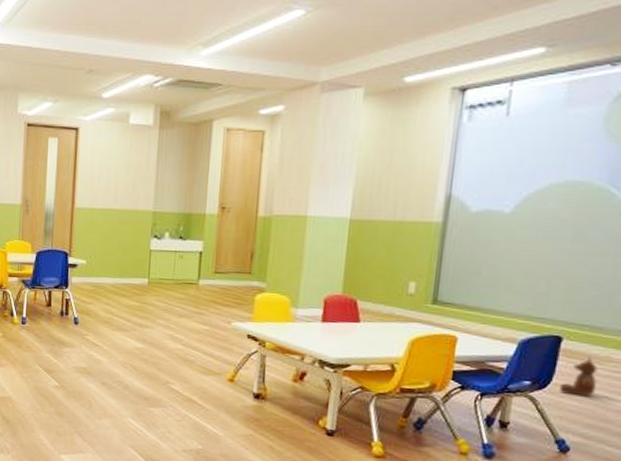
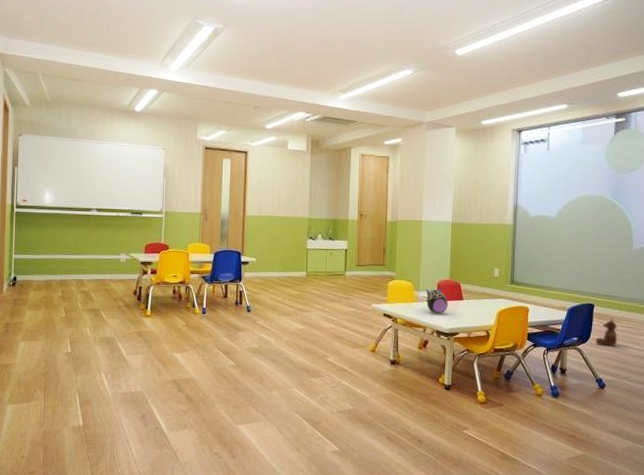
plush toy: none [307,304,338,339] -> present [426,287,448,314]

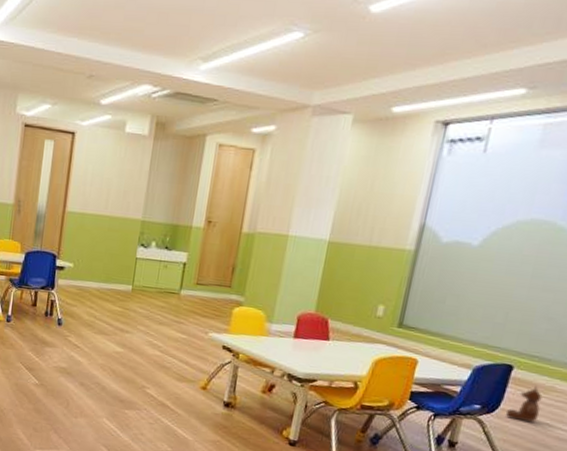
plush toy: present [426,287,448,314] -> none [279,321,309,355]

